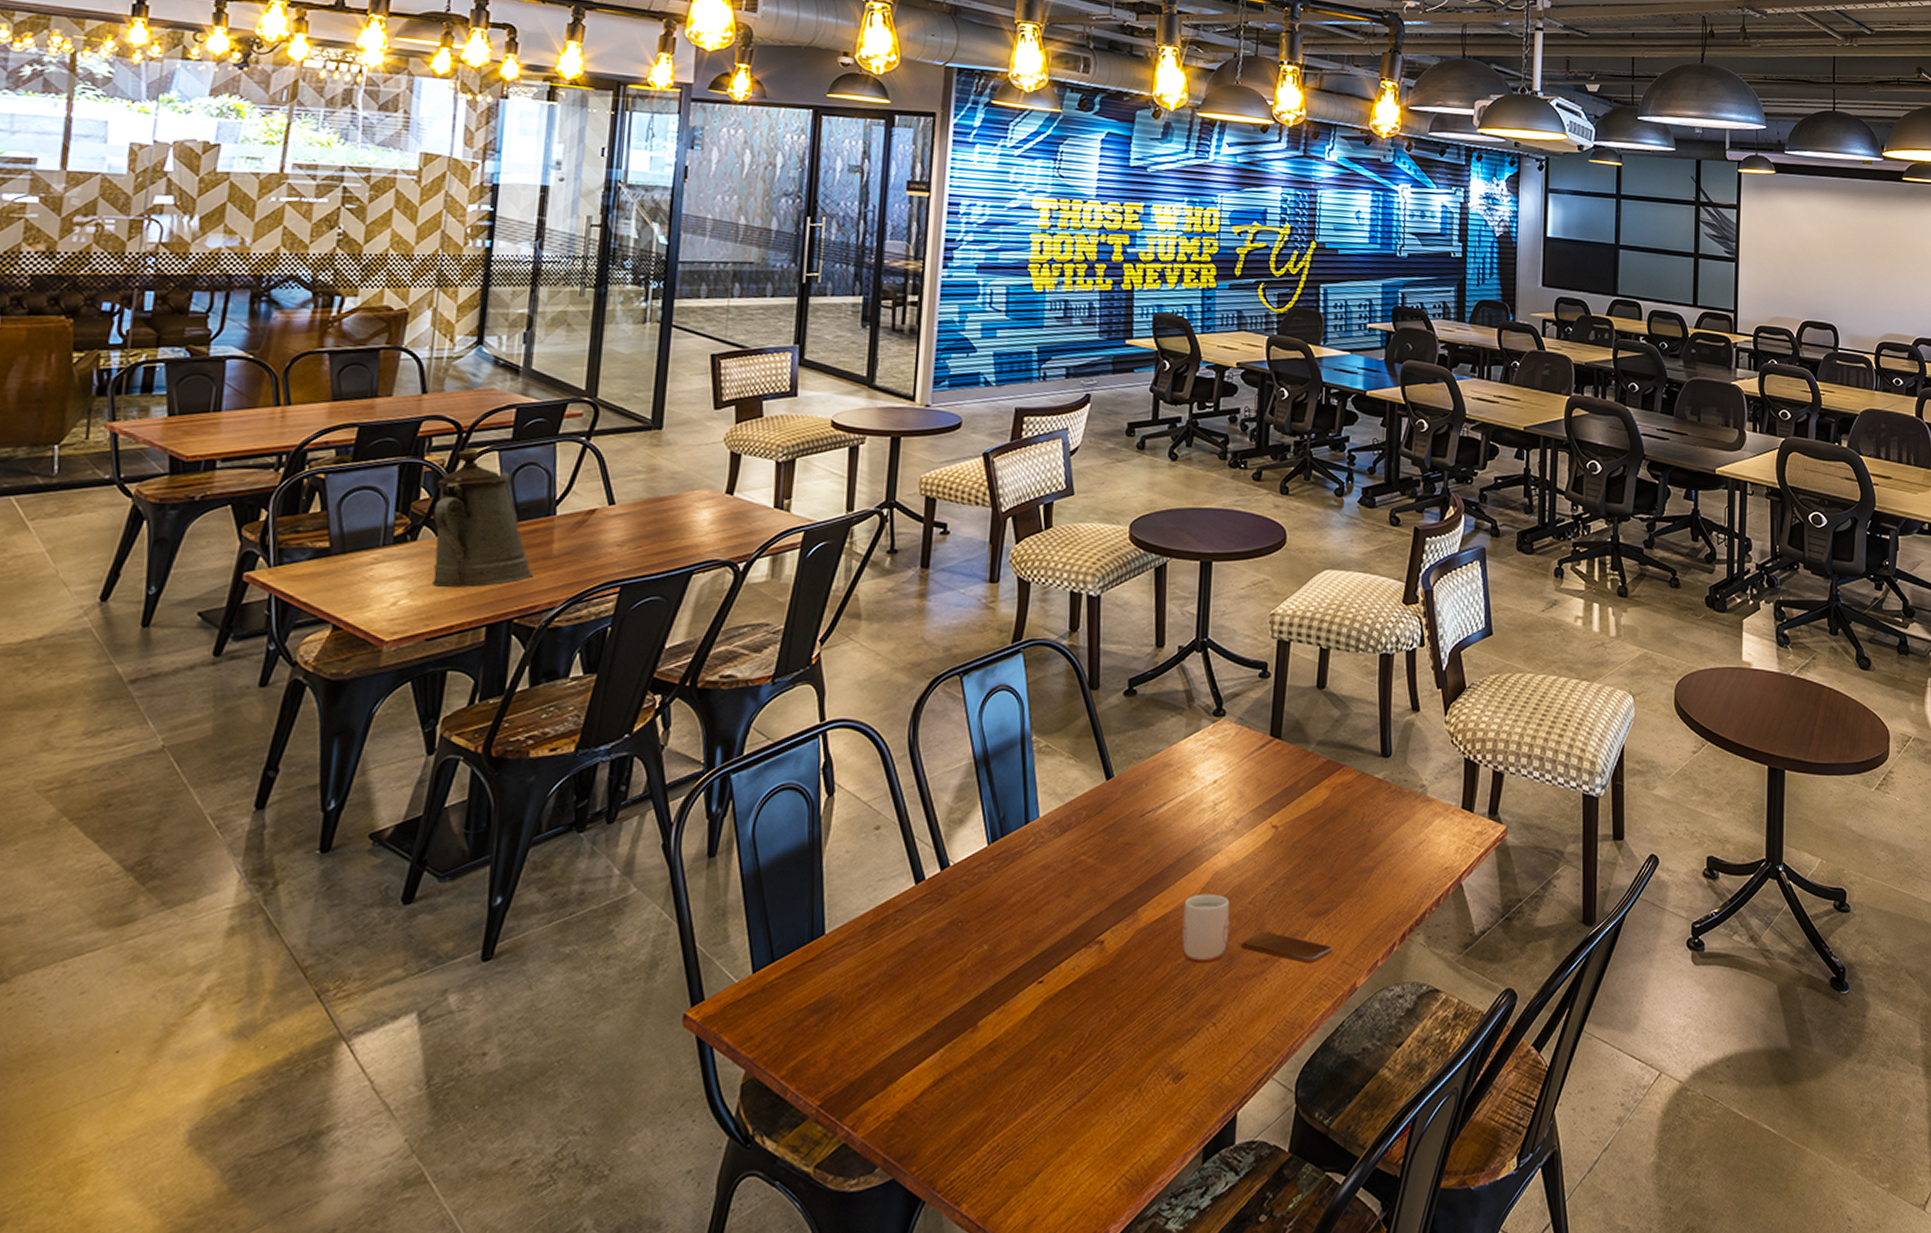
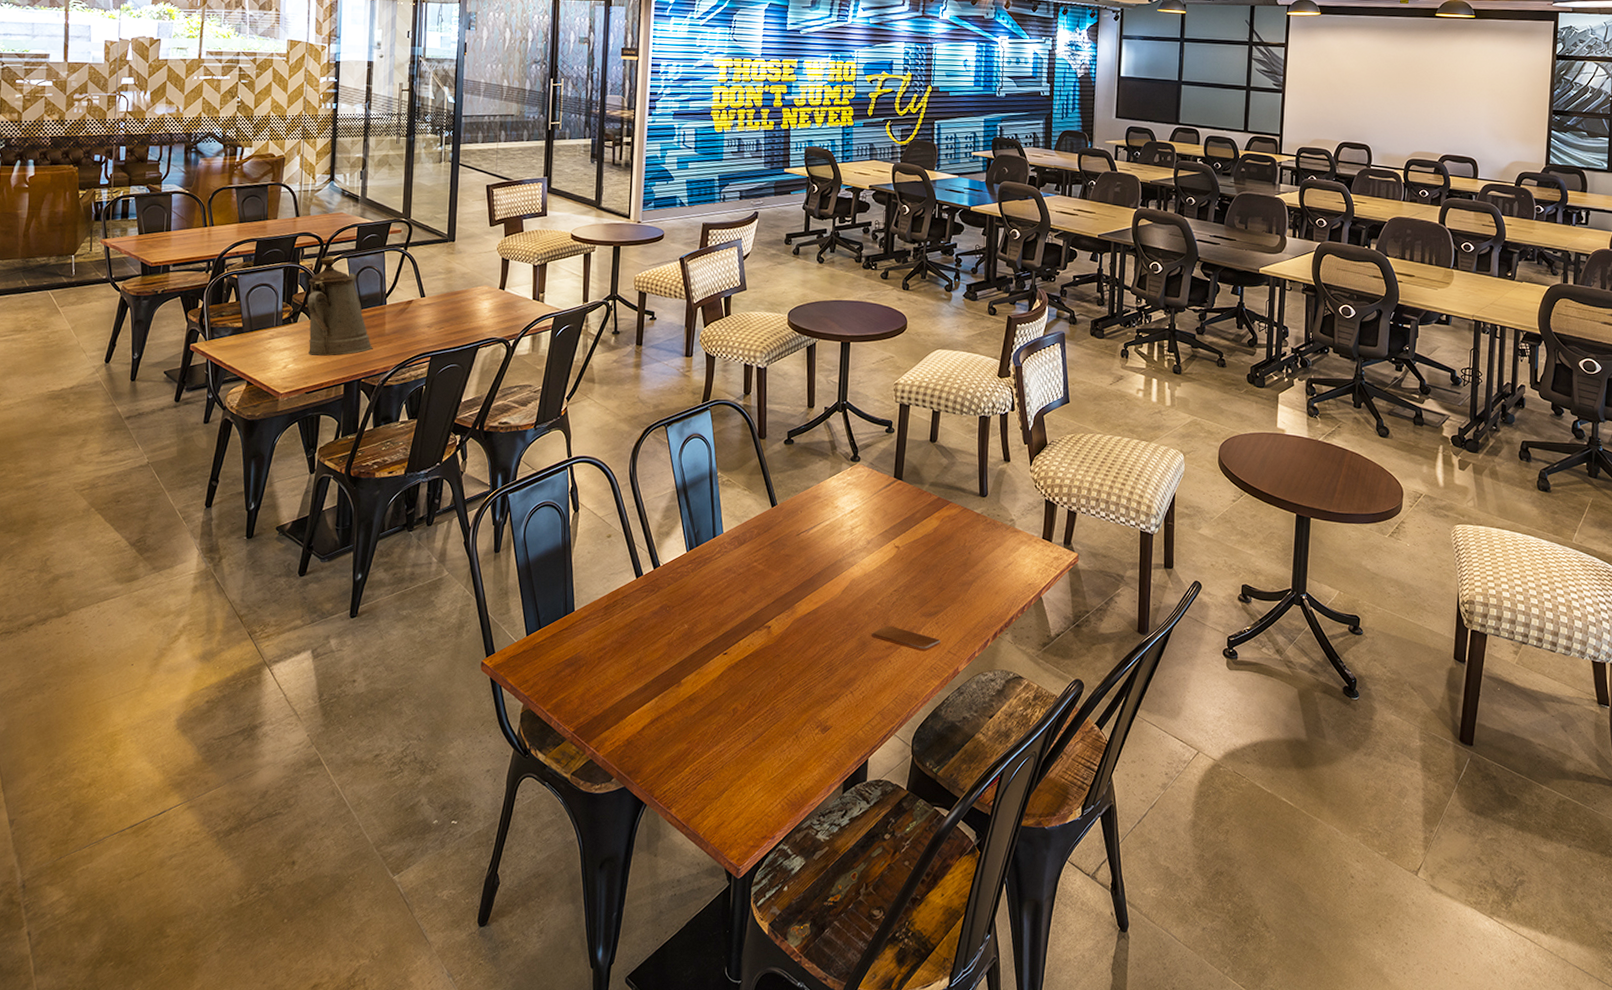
mug: present [1182,894,1230,964] -> none [827,595,864,647]

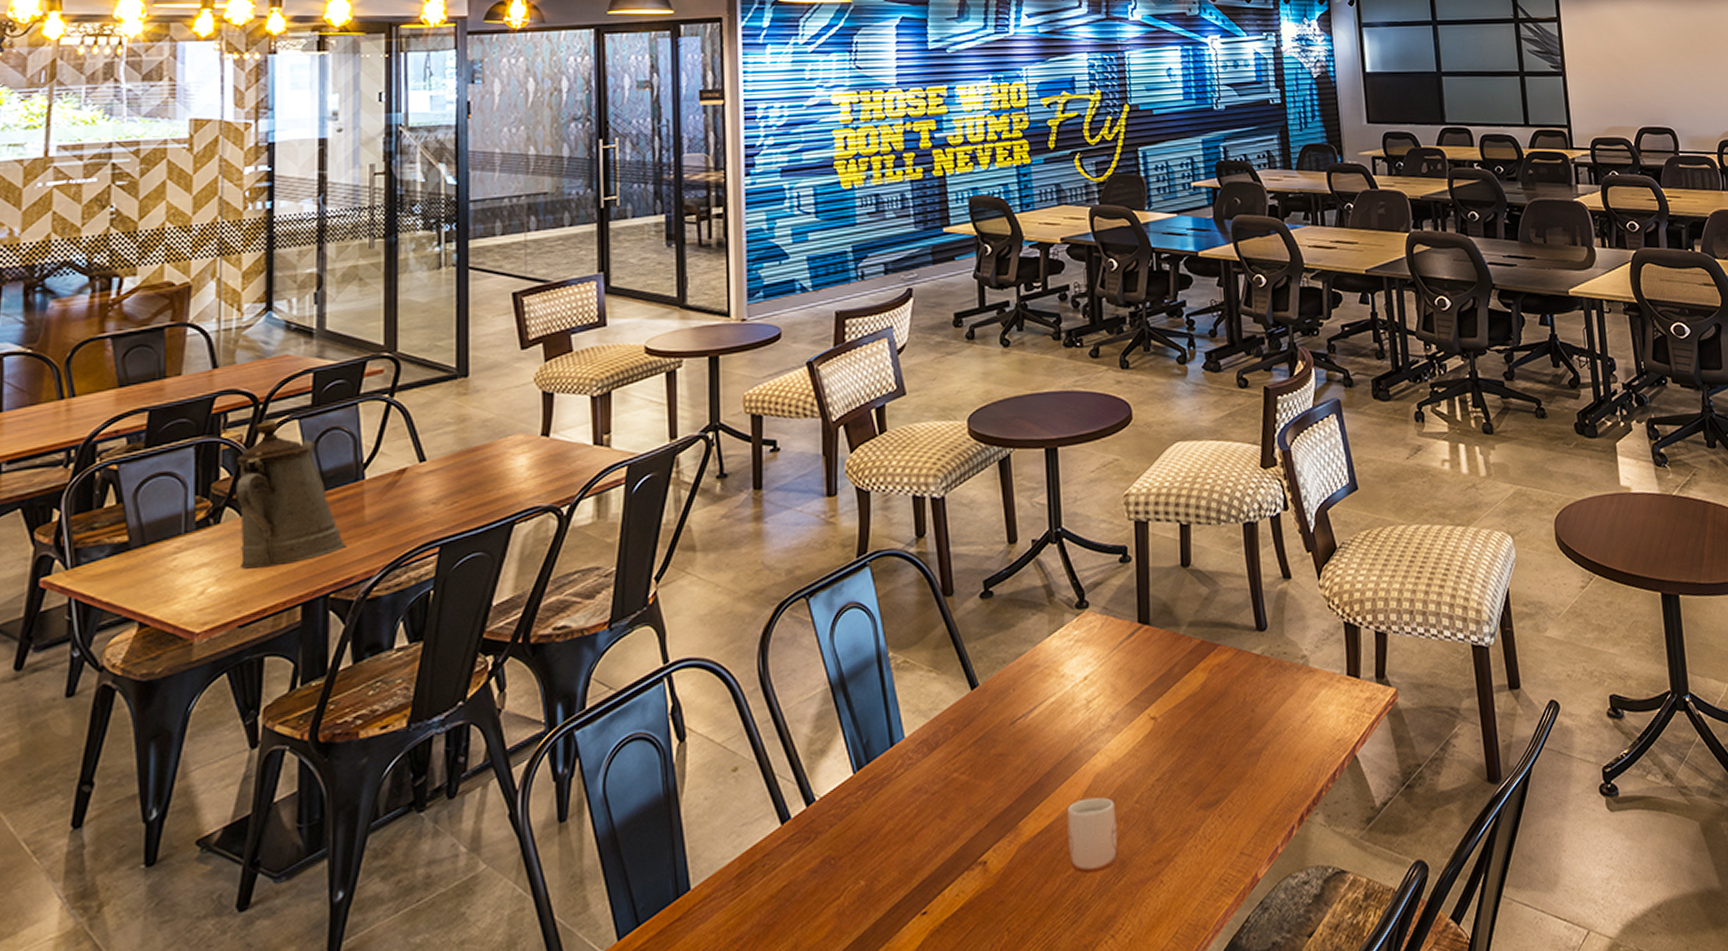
mug: none [827,595,864,647] -> present [1067,797,1118,874]
smartphone: present [871,625,941,652] -> none [1131,830,1230,860]

